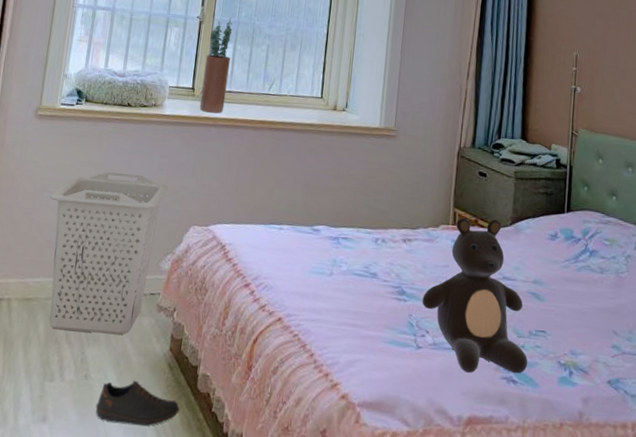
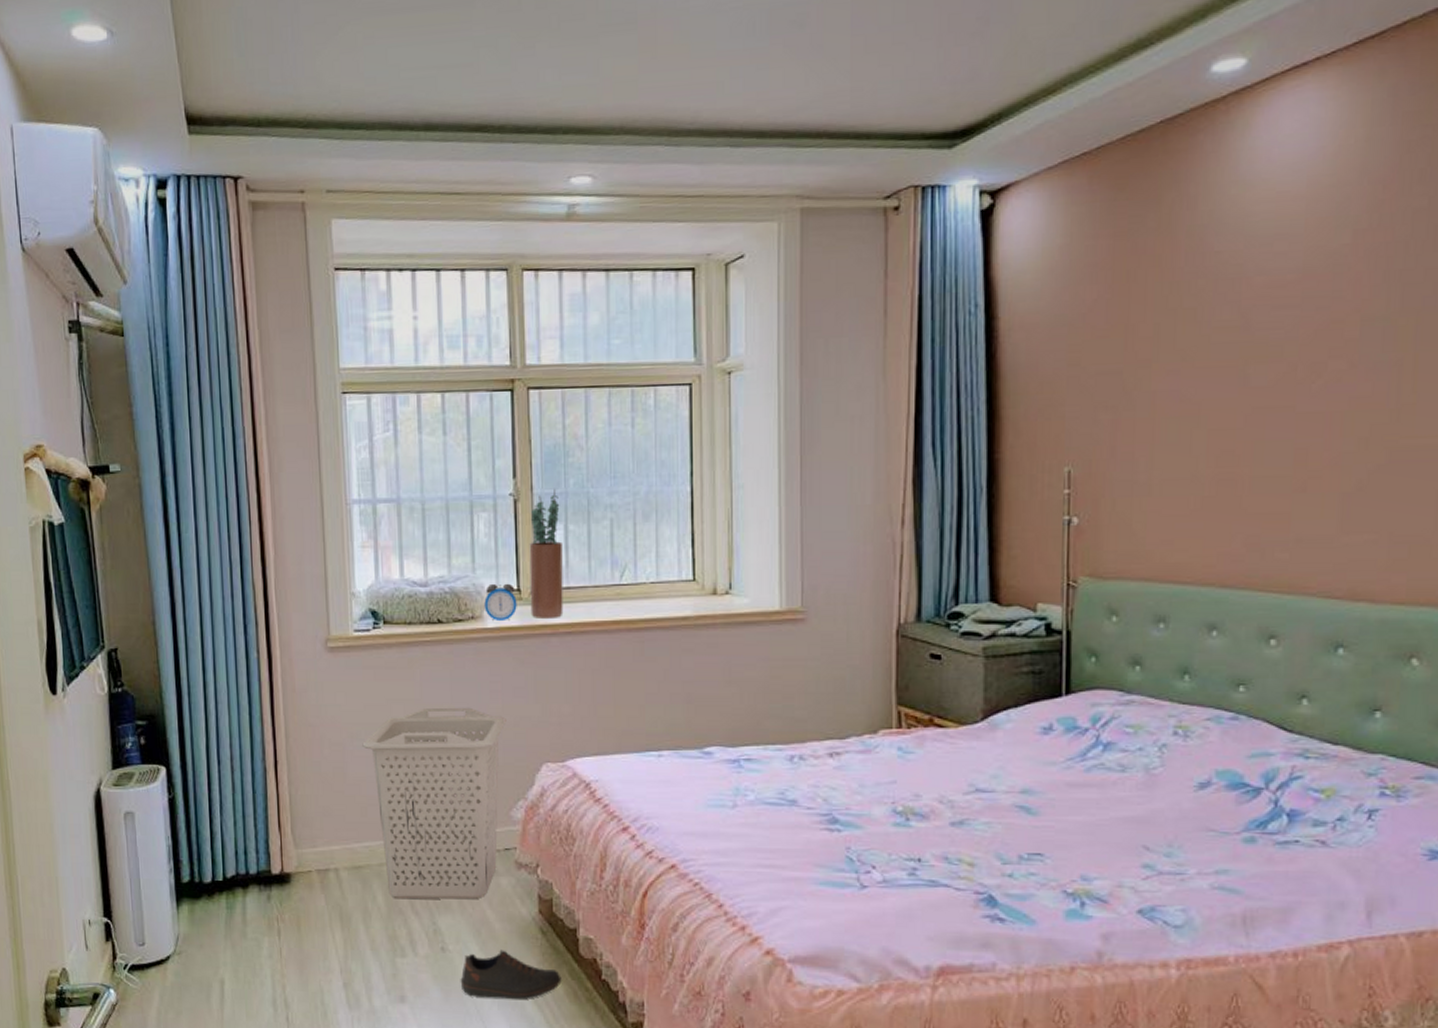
alarm clock: none [165,81,191,112] -> present [484,583,517,622]
teddy bear: present [422,217,528,374] -> none [863,715,1020,914]

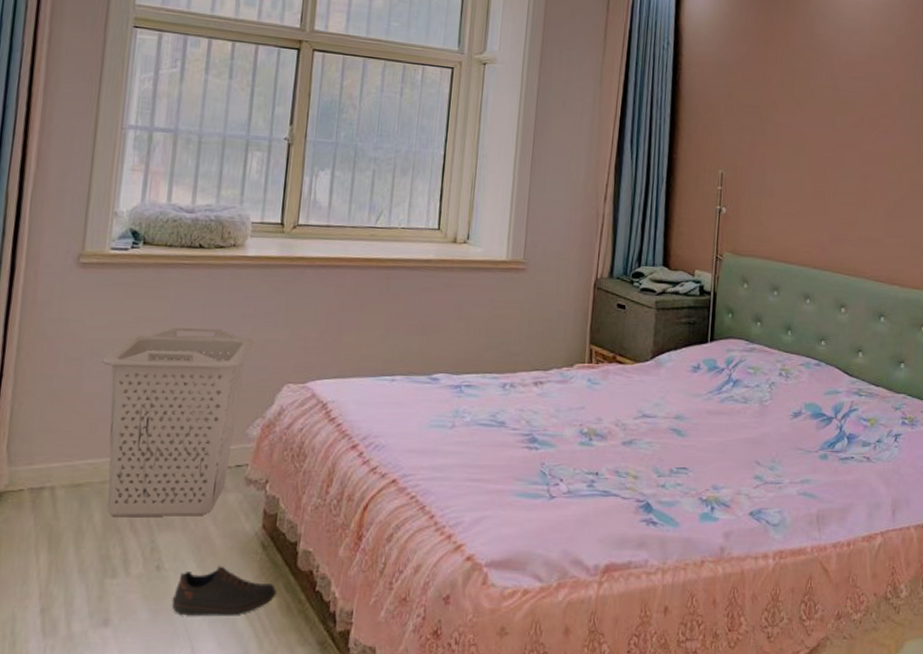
alarm clock: present [484,583,517,622] -> none [247,216,279,252]
vase: present [529,488,564,620] -> none [290,138,330,253]

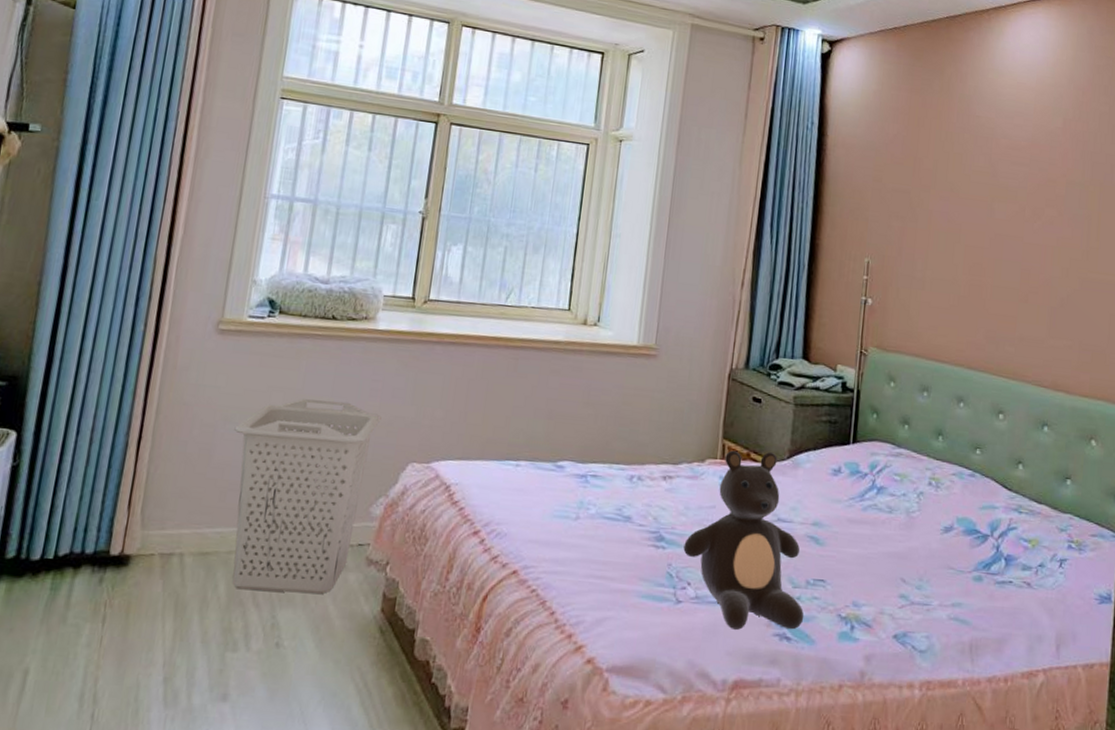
shoe: present [171,566,277,616] -> none [289,648,393,701]
teddy bear: none [555,354,669,520] -> present [683,450,804,631]

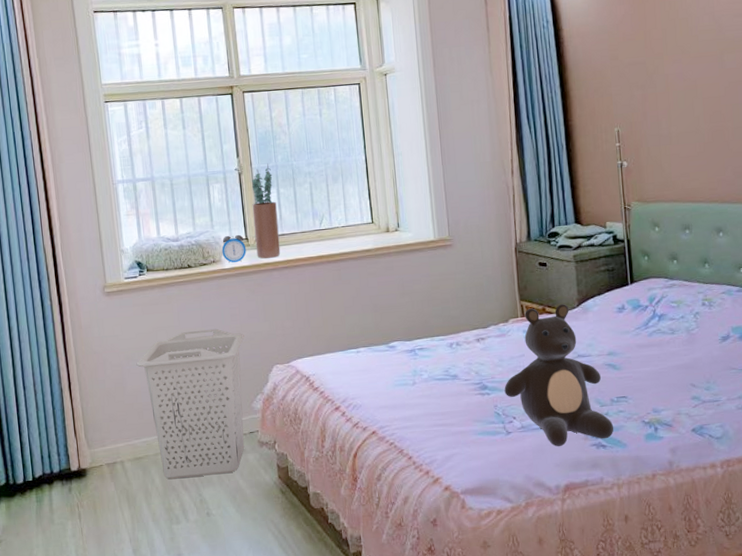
alarm clock: none [378,289,410,326] -> present [222,234,246,264]
vase: none [420,212,463,329] -> present [252,163,281,259]

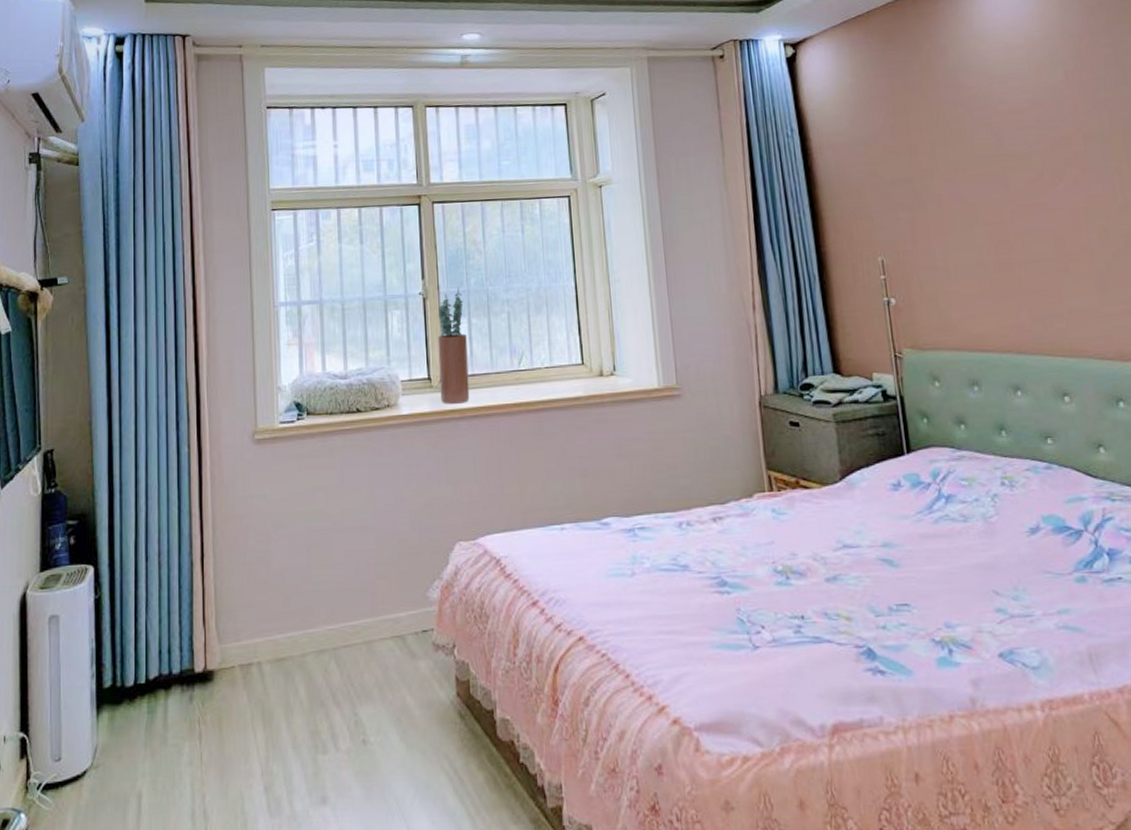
laundry basket: present [136,328,245,480] -> none [286,491,421,691]
alarm clock: present [222,234,246,264] -> none [399,373,428,409]
teddy bear: present [504,304,614,447] -> none [749,476,895,671]

